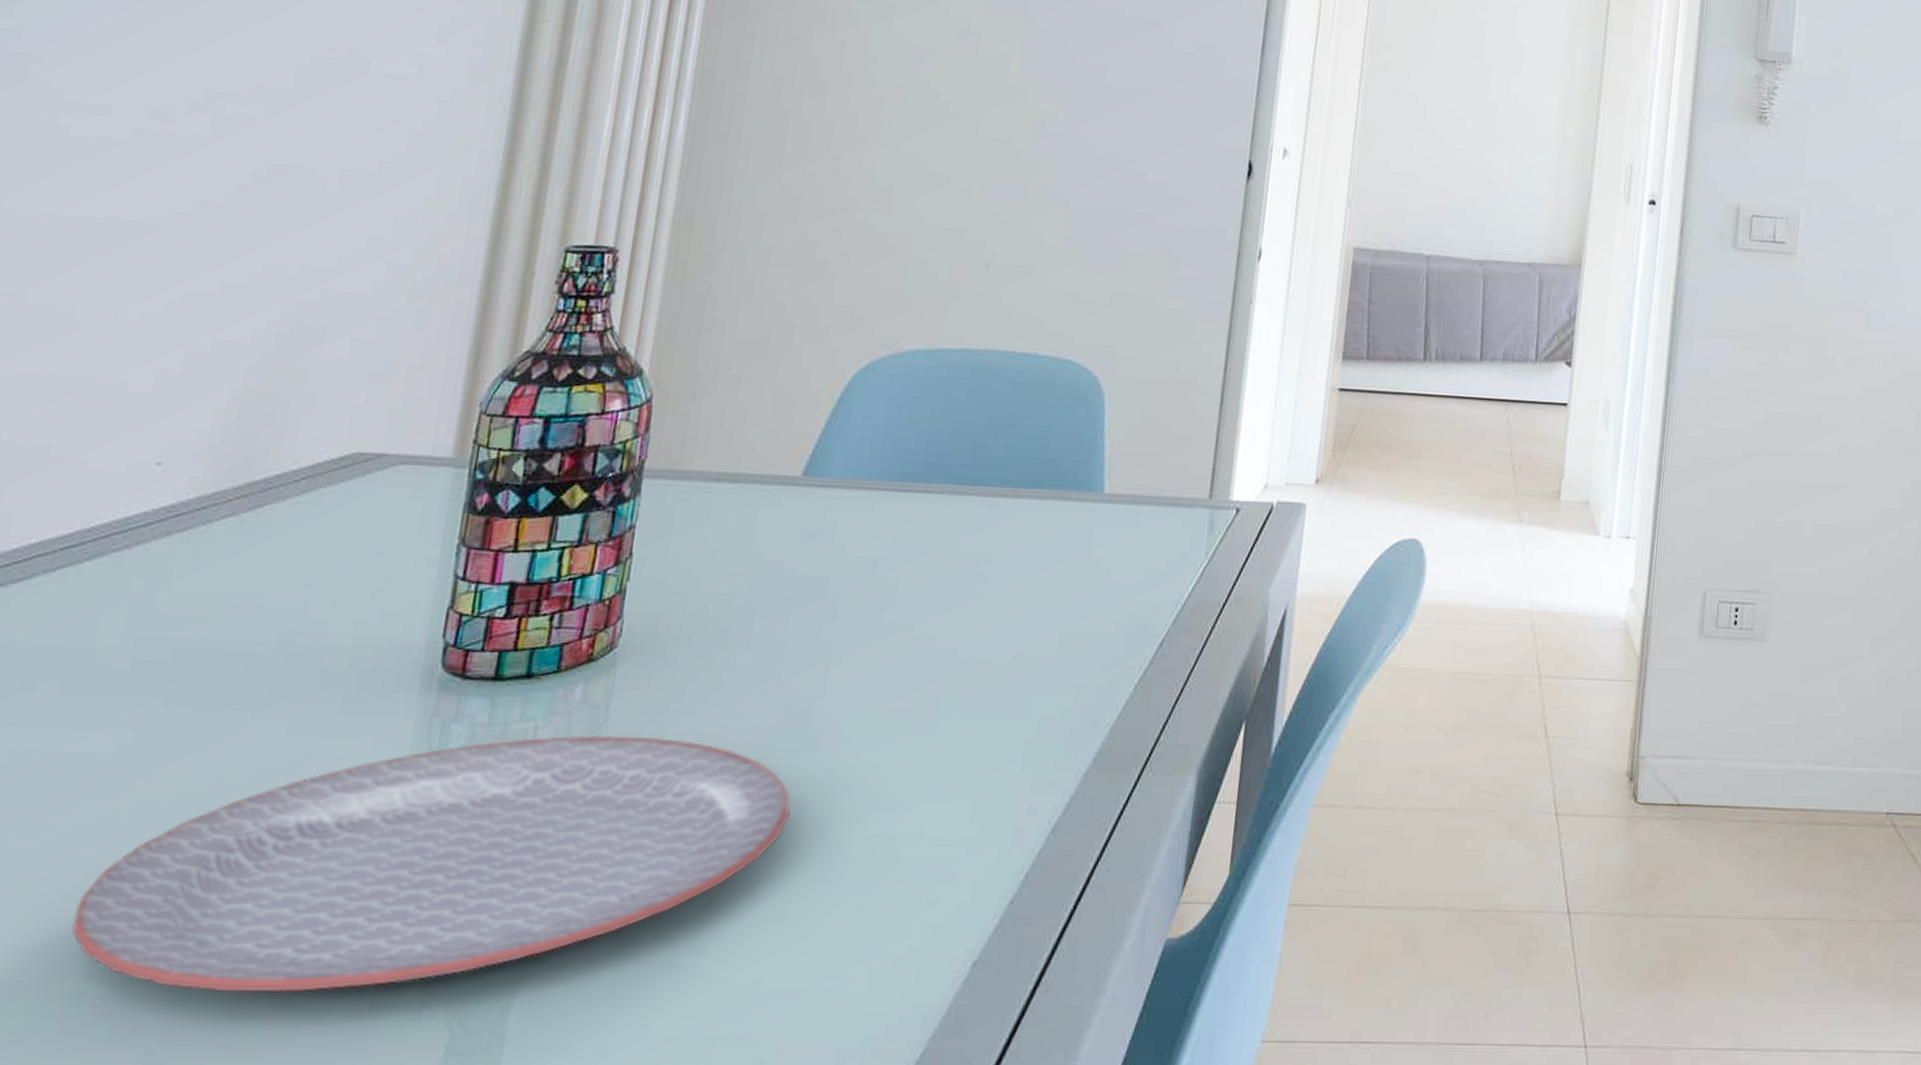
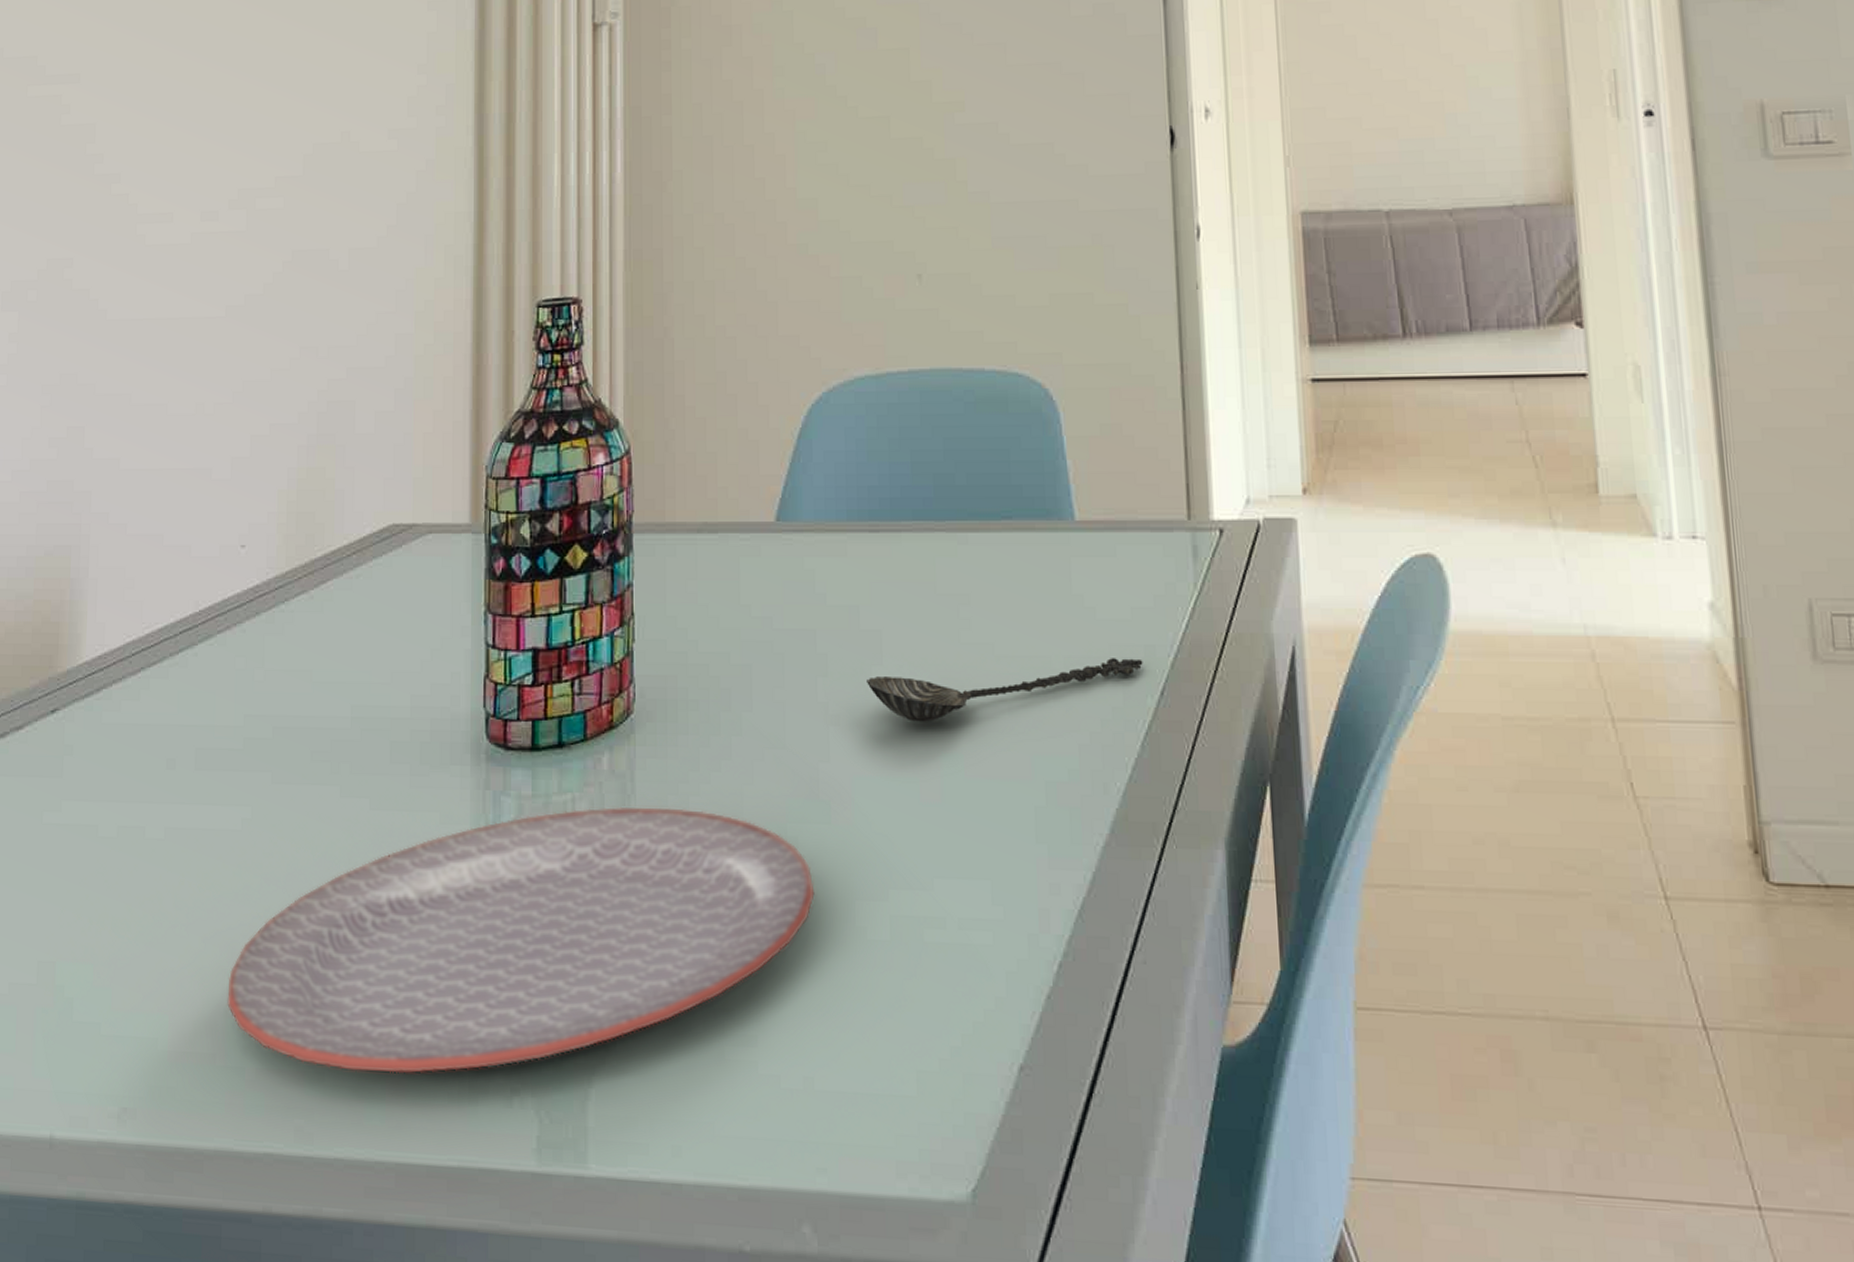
spoon: none [874,613,1148,664] -> present [867,658,1143,722]

